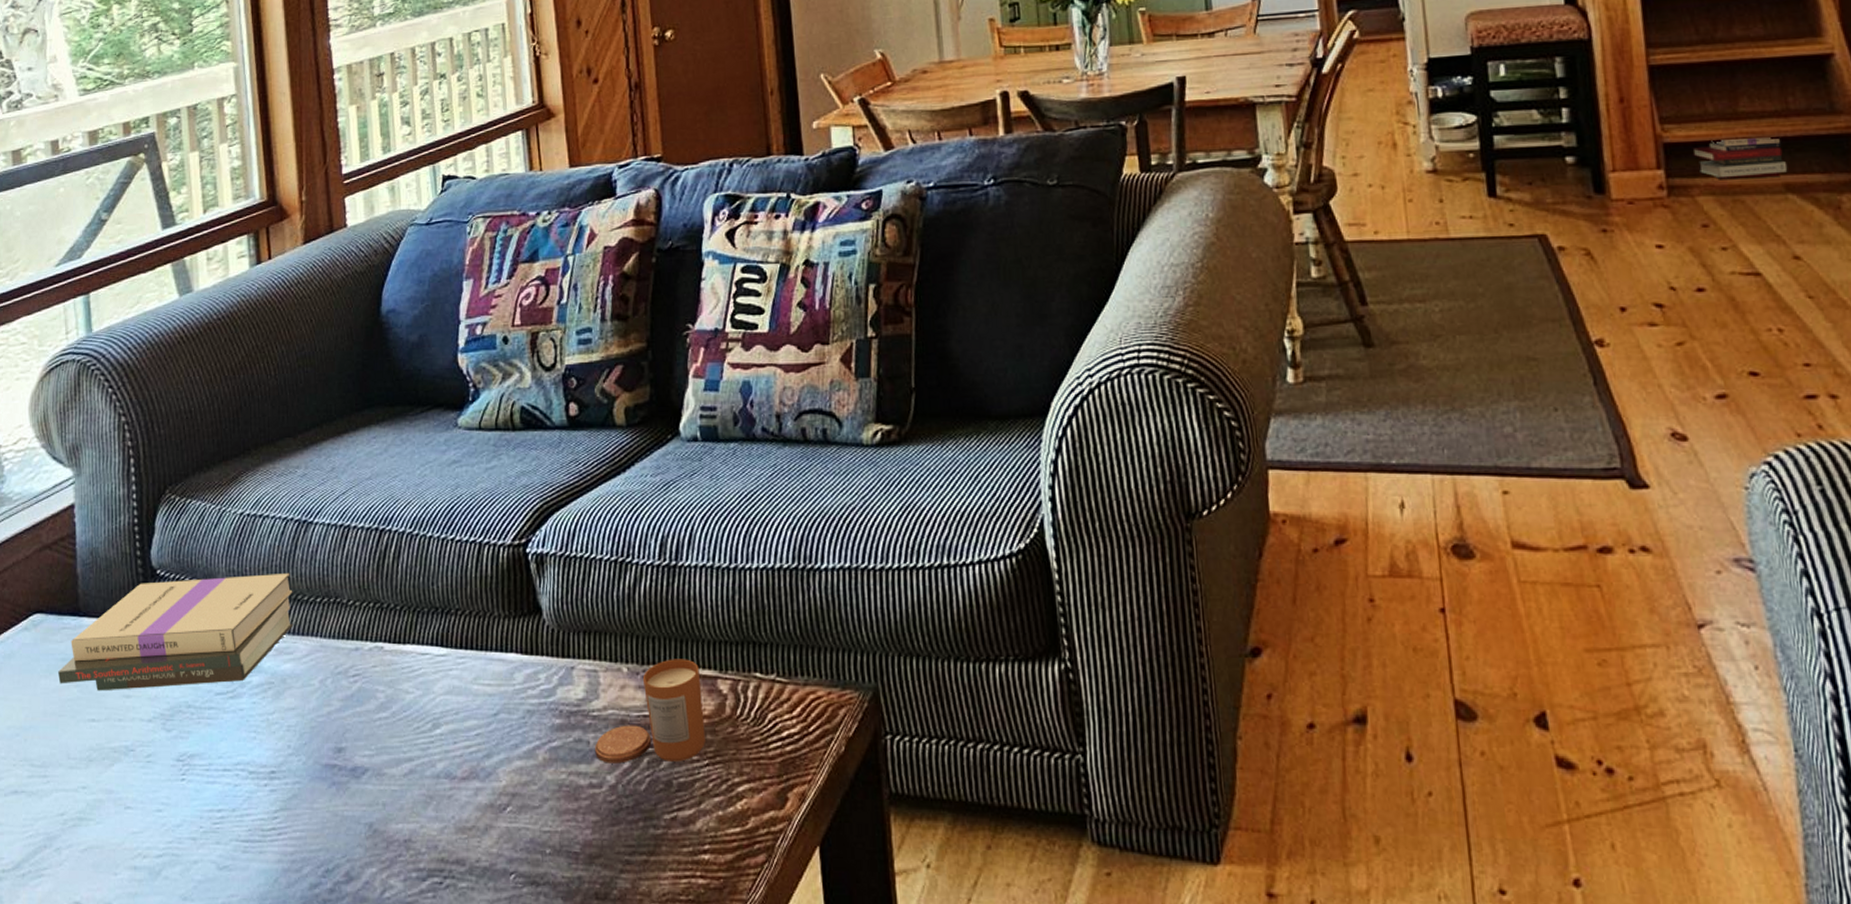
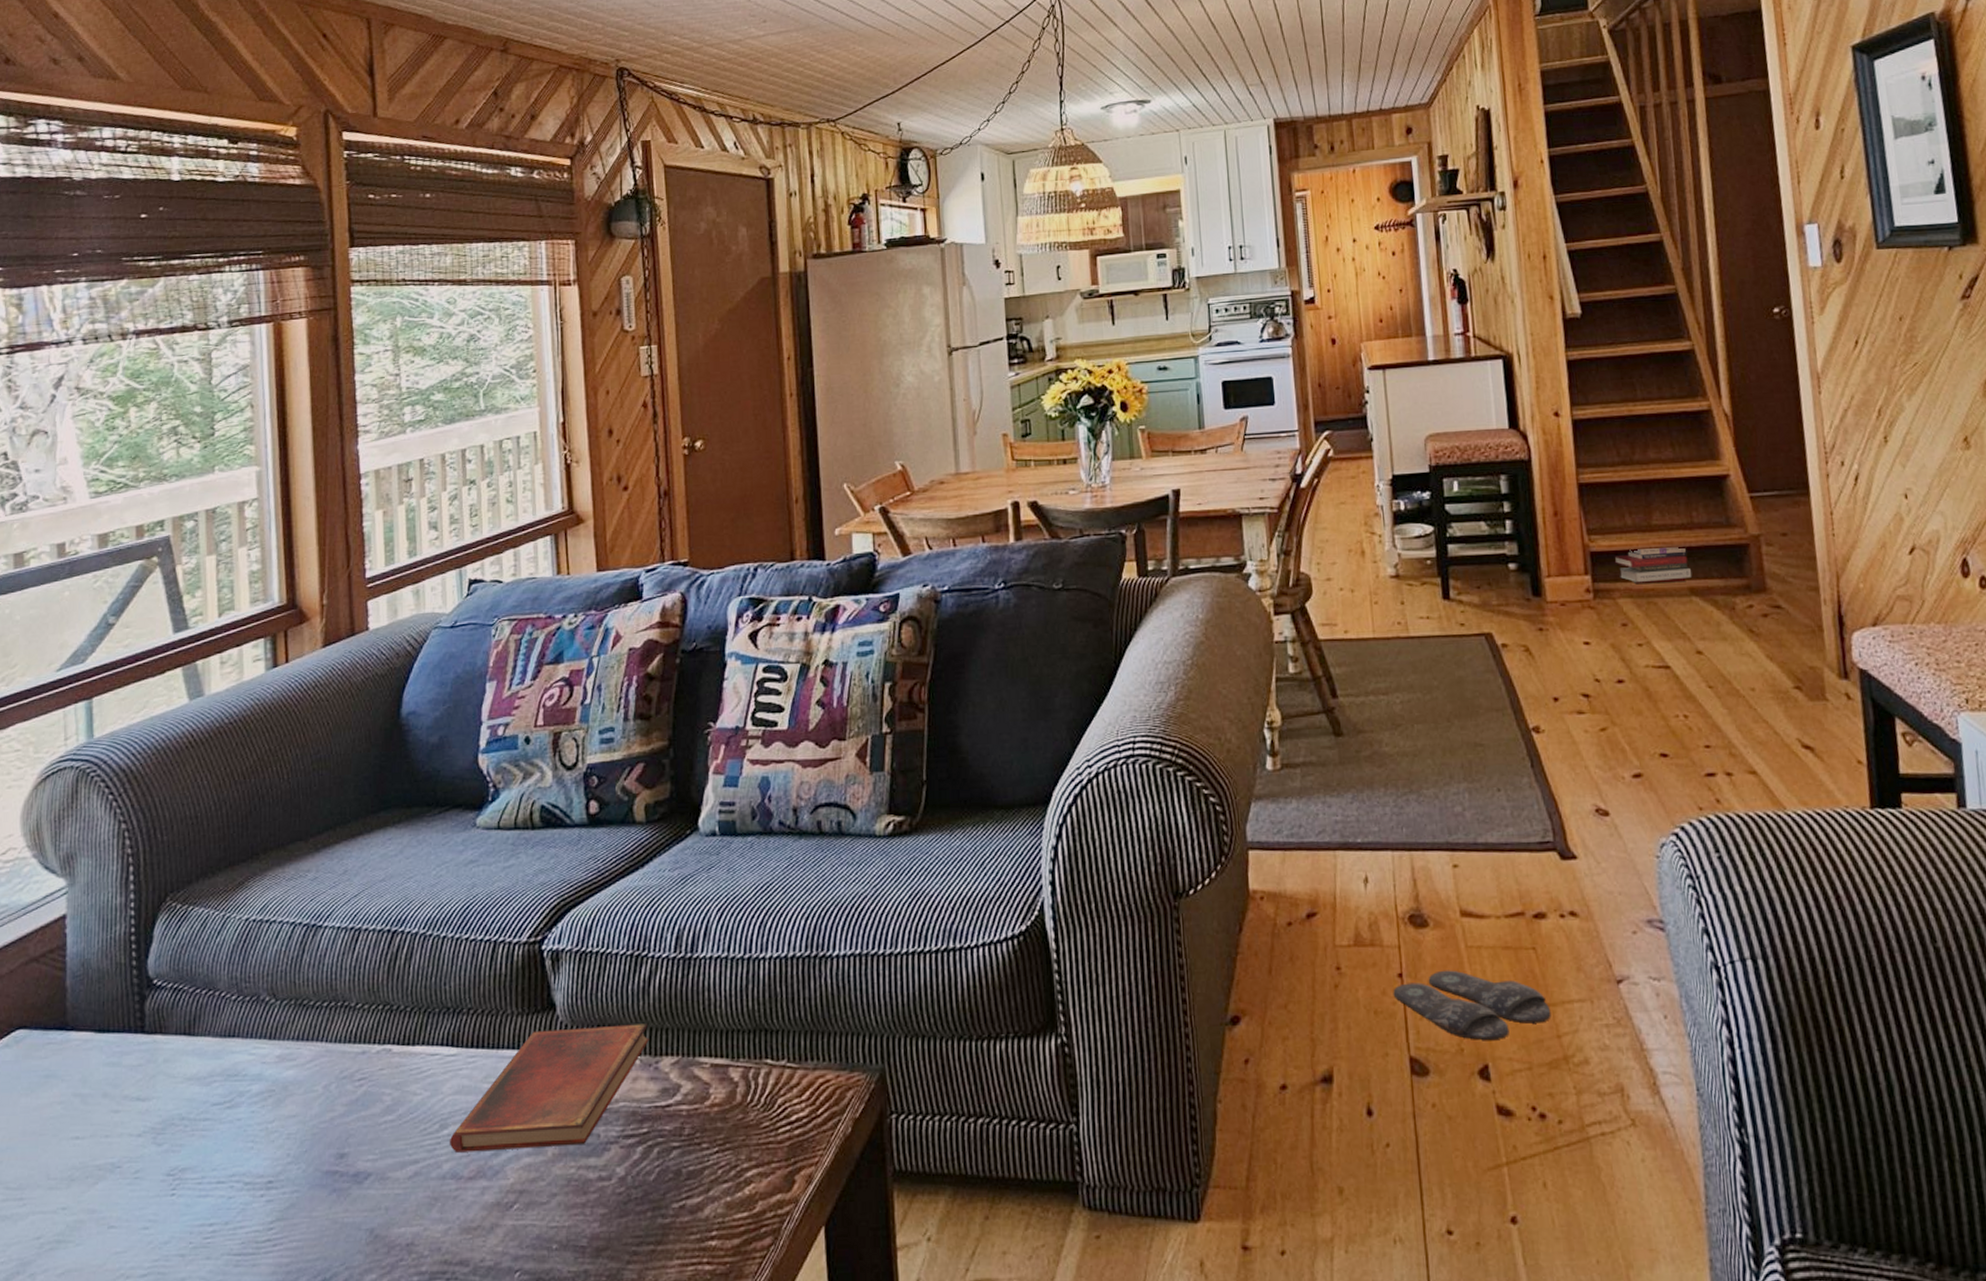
books: present [58,572,294,691] -> none [40,977,299,1108]
diary: none [441,631,636,753] -> present [449,1024,649,1153]
candle: present [595,659,705,764] -> none [605,1048,716,1156]
slippers: none [1434,606,1620,686] -> present [1393,970,1551,1041]

